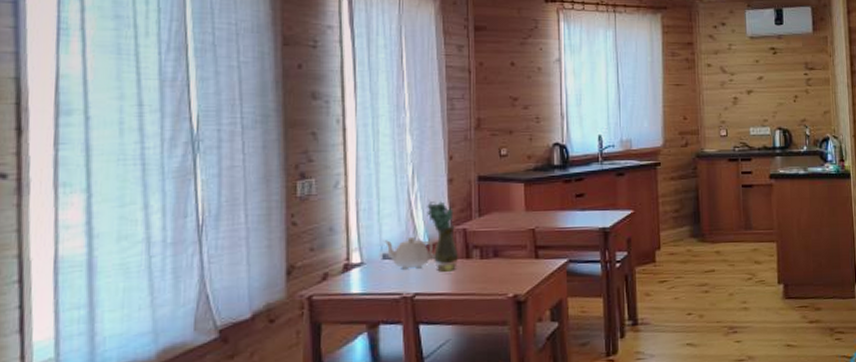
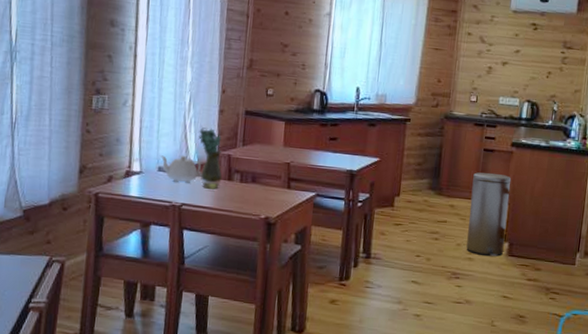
pedal bin: none [735,209,779,303] -> present [466,172,511,257]

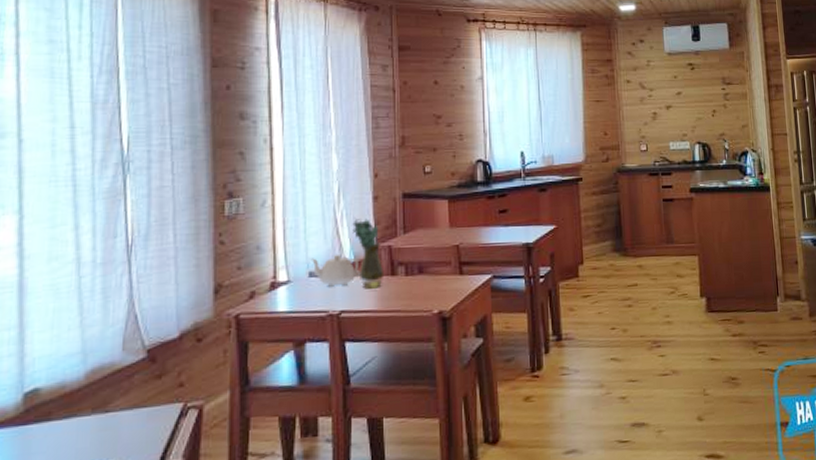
pedal bin: present [466,172,511,257] -> none [657,223,702,317]

